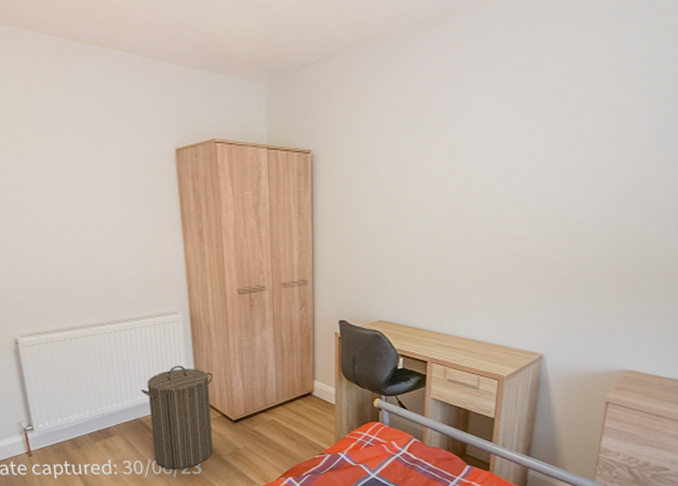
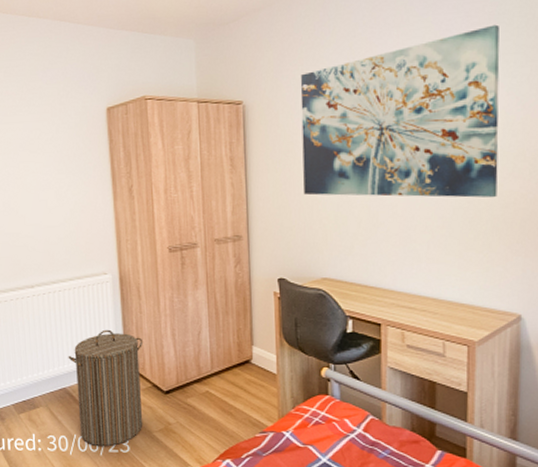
wall art: none [366,91,549,252] -> present [300,24,500,198]

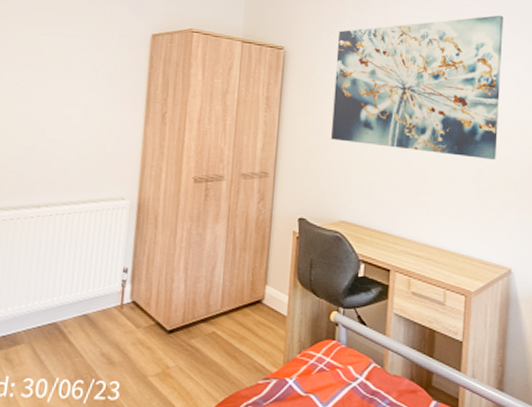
laundry hamper: present [68,329,143,447] -> none [64,259,152,393]

